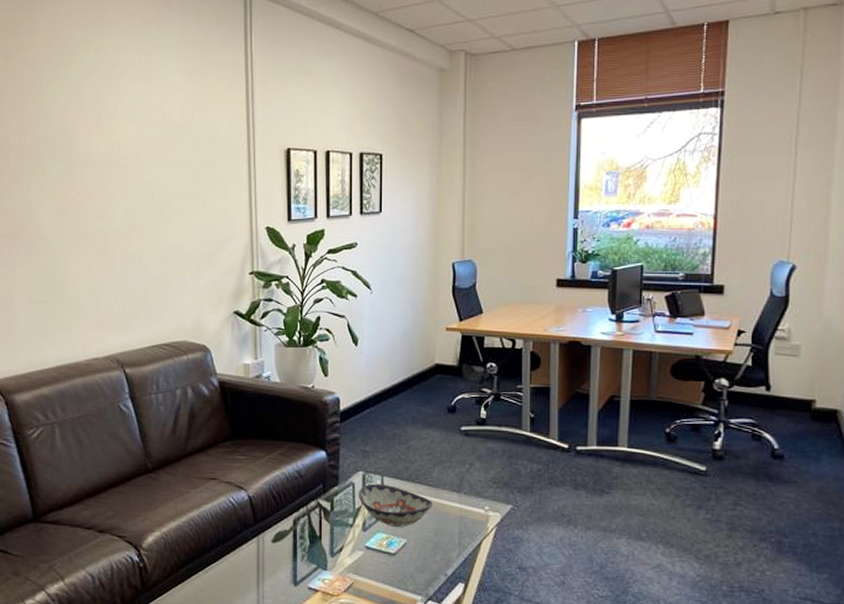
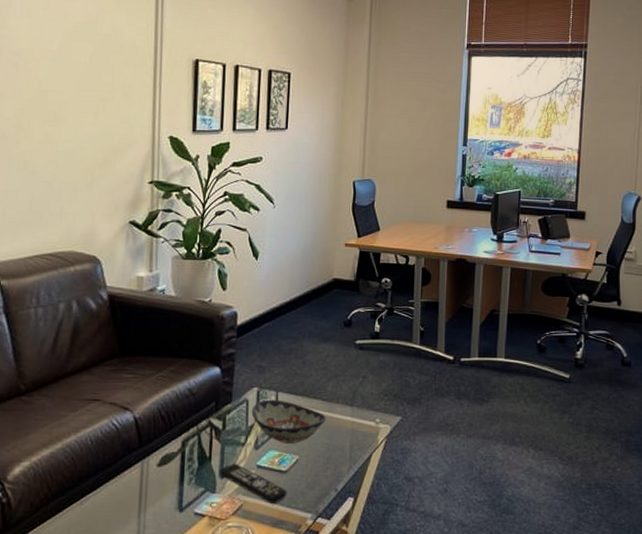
remote control: none [330,543,397,584] -> present [220,463,287,504]

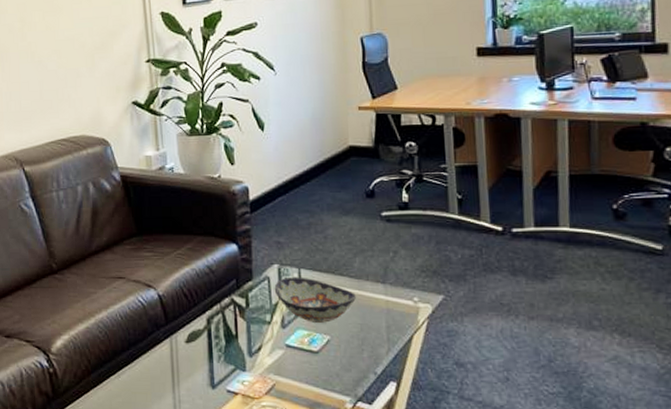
remote control: present [220,463,287,504] -> none [248,342,321,385]

